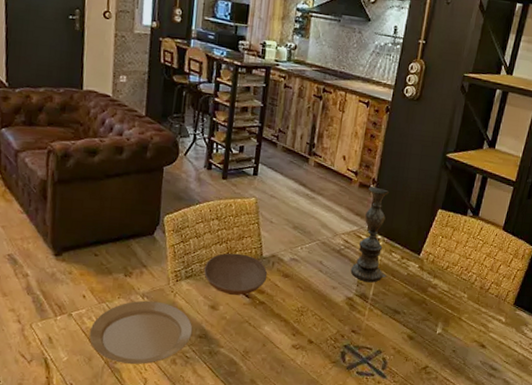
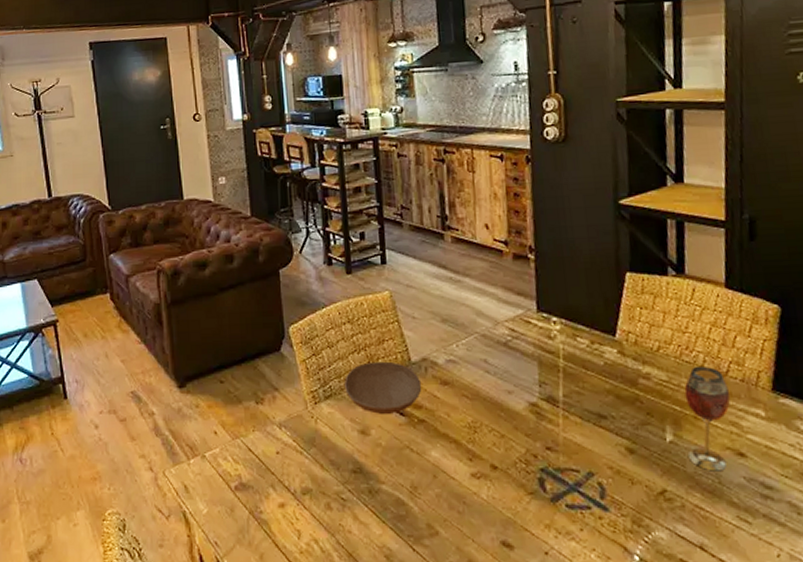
plate: present [89,300,193,365] -> none [227,431,345,514]
candlestick: present [350,186,390,283] -> none [526,256,576,380]
wineglass: none [448,283,487,356] -> present [684,365,731,472]

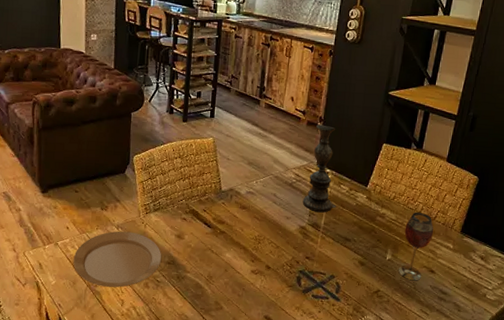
plate: none [227,431,345,514] -> present [73,231,162,288]
bowl: present [344,361,422,414] -> none [170,187,227,226]
candlestick: none [526,256,576,380] -> present [302,124,336,213]

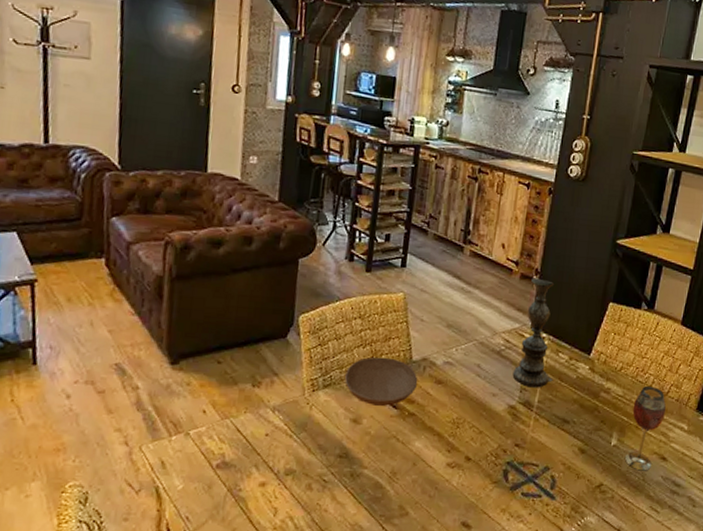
plate: present [73,231,162,288] -> none [209,414,332,492]
bowl: none [170,187,227,226] -> present [345,356,418,406]

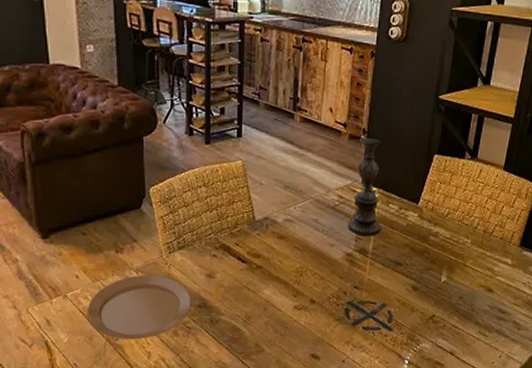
plate: none [209,414,332,492] -> present [87,275,191,340]
bowl: present [345,356,418,406] -> none [197,219,262,261]
wineglass: present [625,385,667,471] -> none [455,227,492,302]

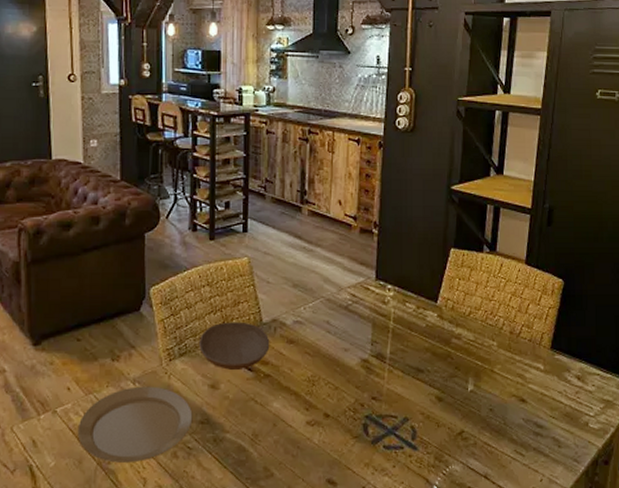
bowl: none [197,219,262,261] -> present [199,321,270,370]
candlestick: present [347,137,385,237] -> none [362,231,403,340]

